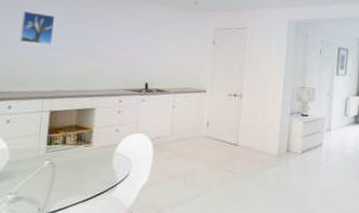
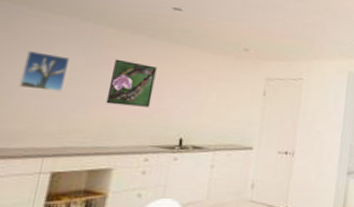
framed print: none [85,15,123,57] -> present [106,59,157,107]

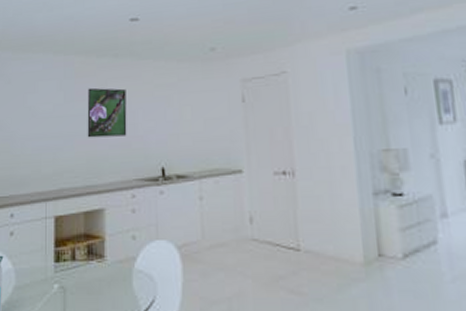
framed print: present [18,51,71,92] -> none [17,94,51,133]

